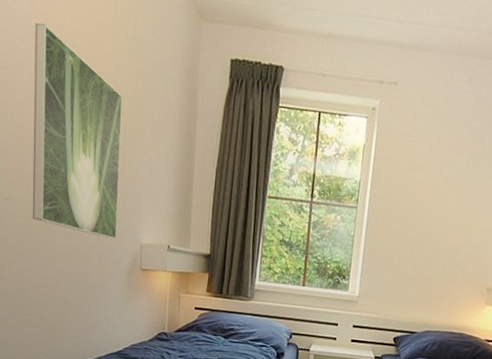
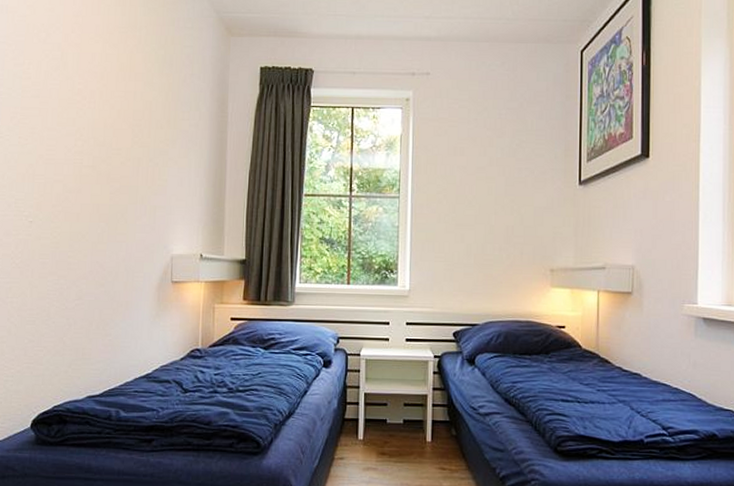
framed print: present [32,23,123,240] -> none [57,53,153,253]

